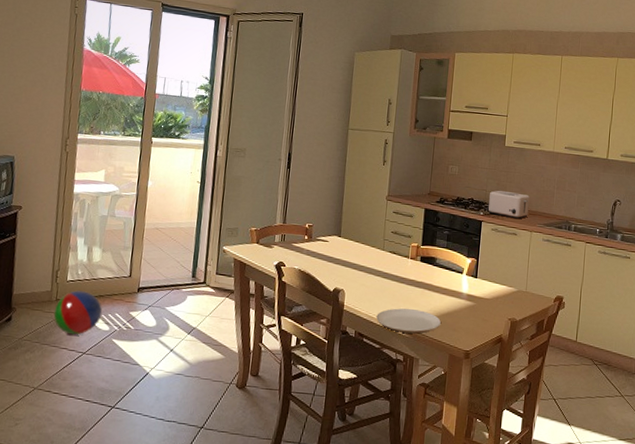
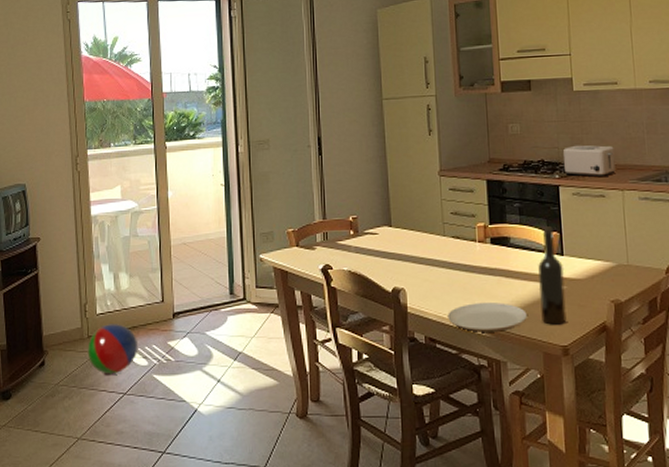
wine bottle: none [452,253,476,333] -> present [538,226,567,325]

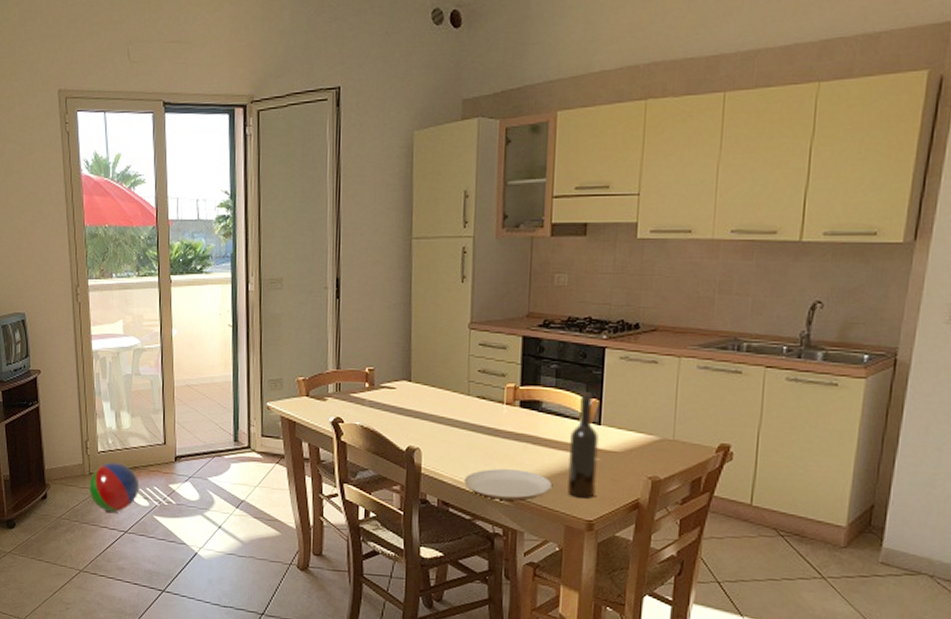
toaster: present [563,145,616,178] -> none [613,302,676,341]

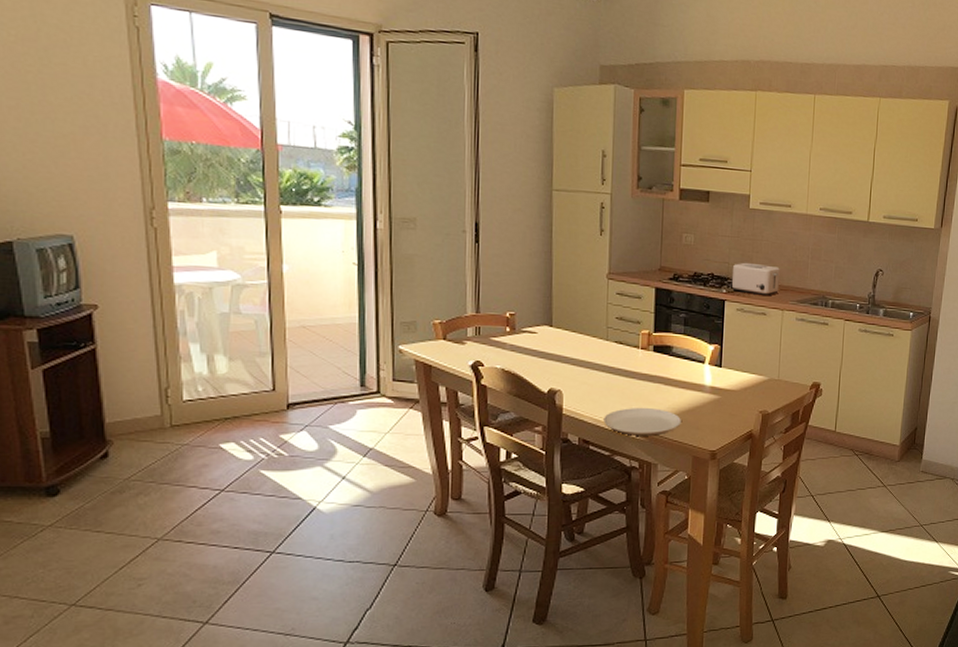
beach ball: present [89,462,140,512] -> none [170,412,241,469]
wine bottle: present [567,392,600,498] -> none [694,338,721,431]
toaster: none [613,302,676,341] -> present [731,262,780,296]

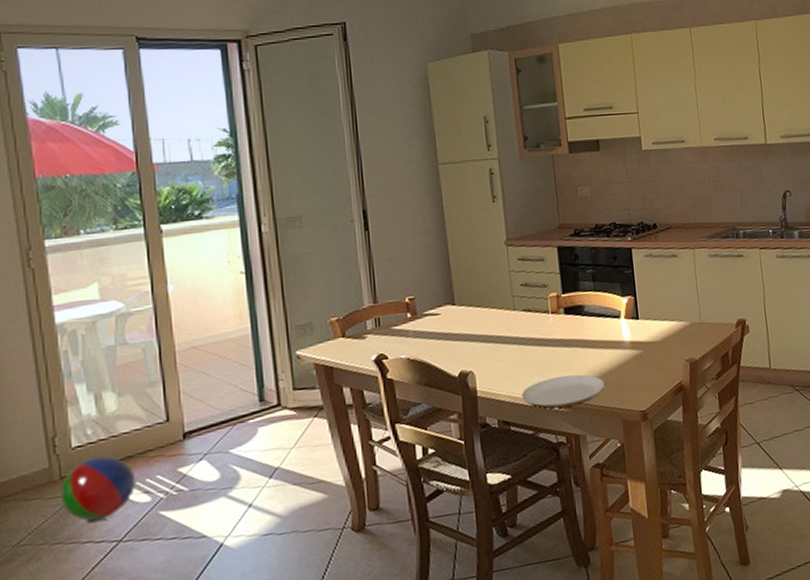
beach ball: none [170,412,241,469] -> present [60,455,137,522]
toaster: present [731,262,780,296] -> none [635,204,686,238]

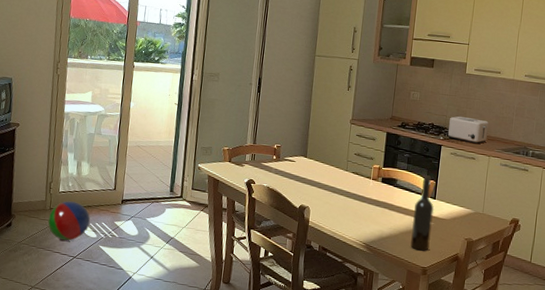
plate: present [521,374,605,409] -> none [339,225,400,250]
wine bottle: none [614,290,644,391] -> present [410,175,435,251]
toaster: none [635,204,686,238] -> present [447,116,489,144]

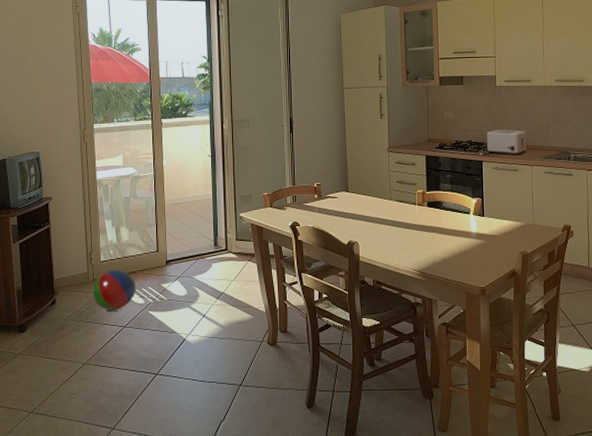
wine bottle: present [410,175,435,251] -> none [464,193,485,271]

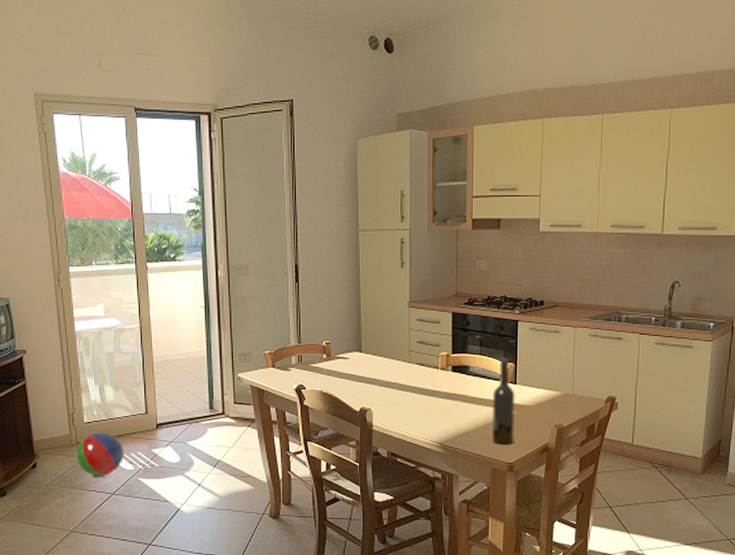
wine bottle: none [464,193,485,271] -> present [491,357,516,445]
toaster: present [486,129,527,156] -> none [524,283,571,315]

